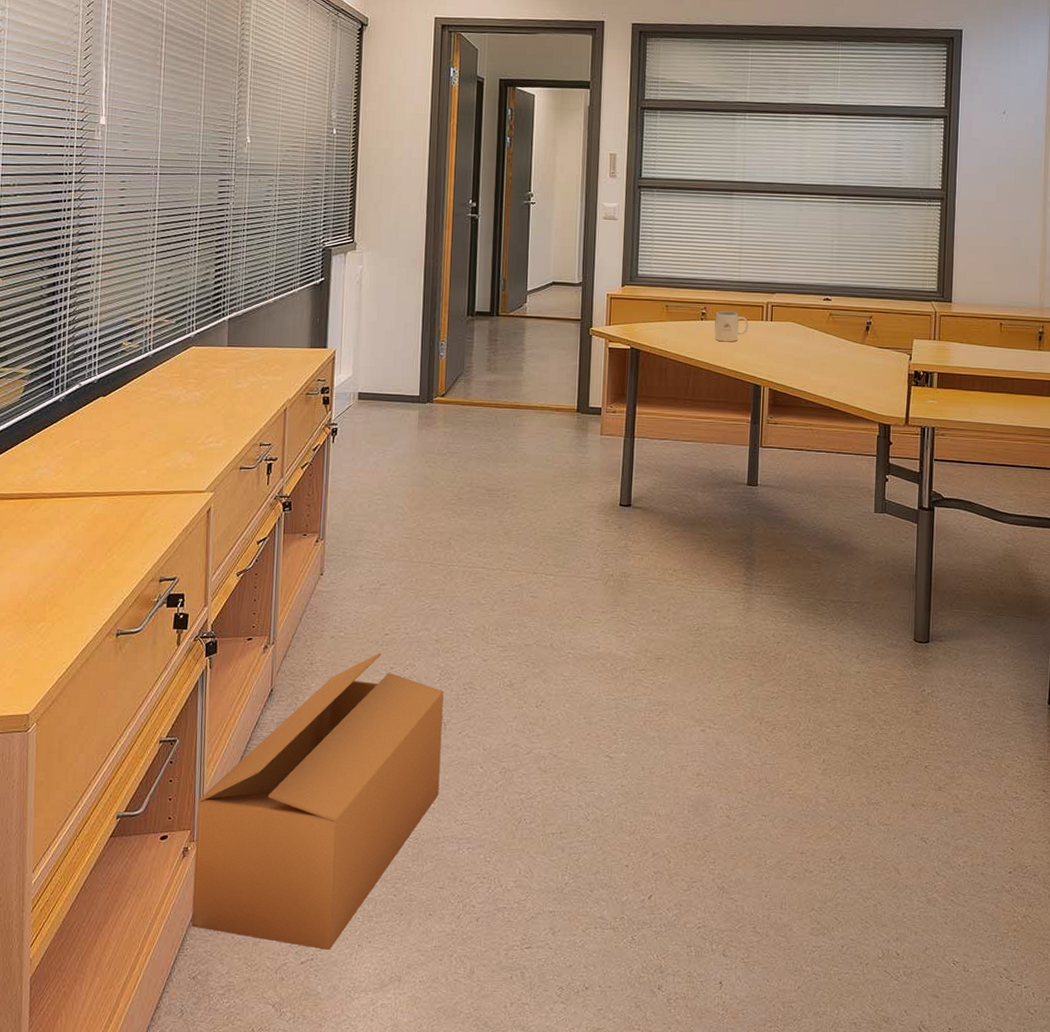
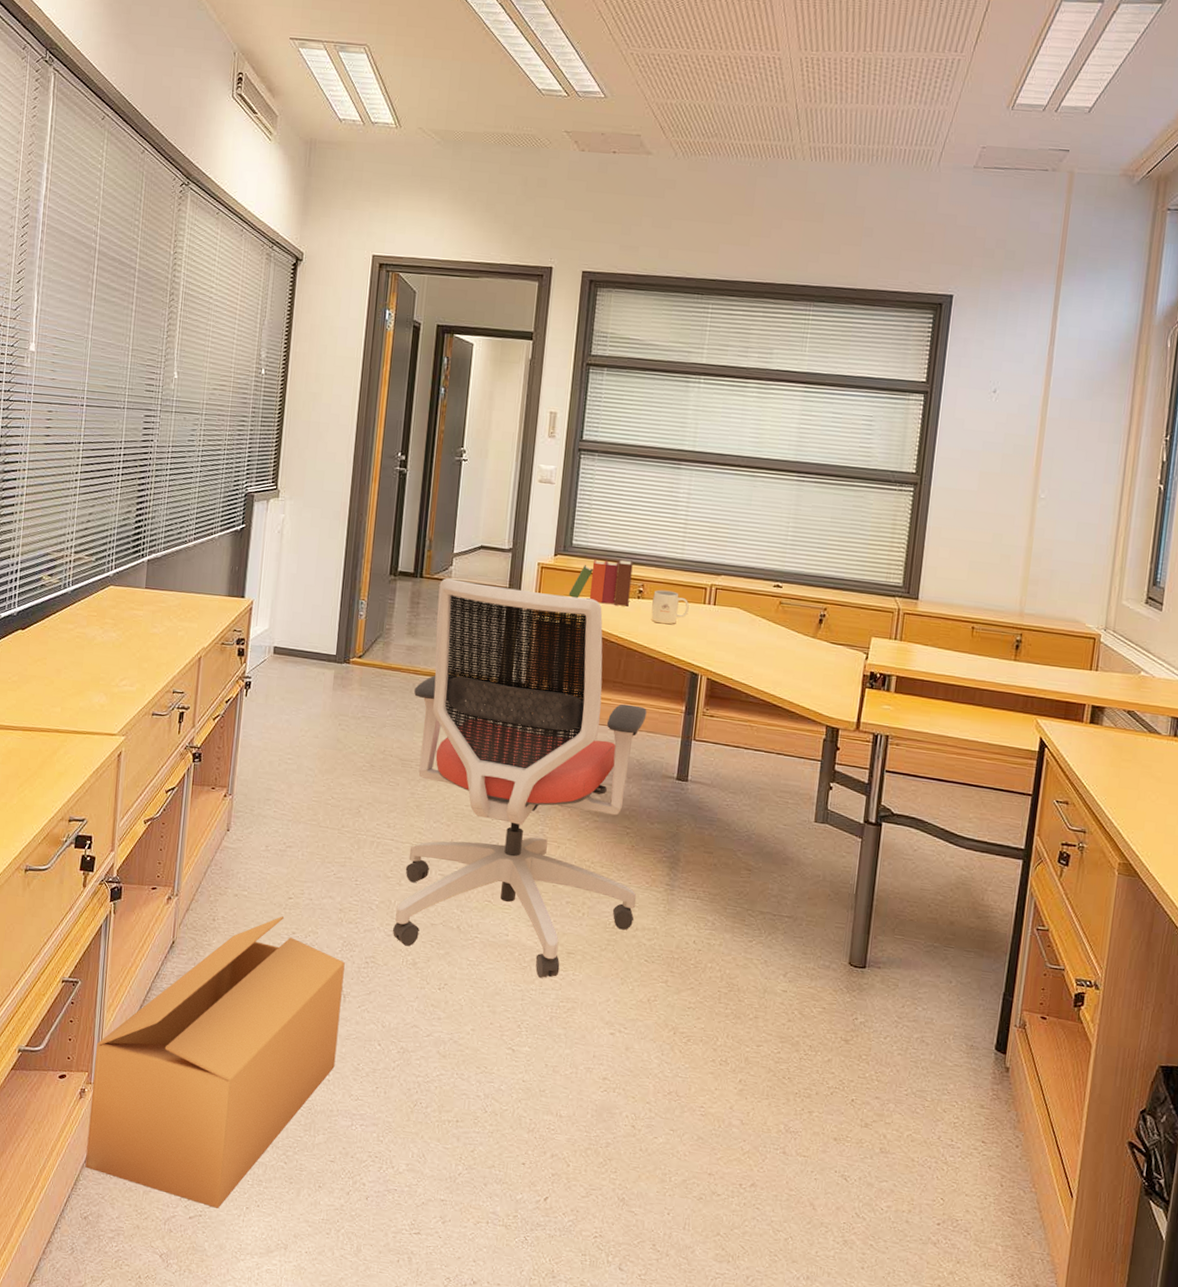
office chair: none [488,314,718,685] -> present [392,578,647,978]
books: none [637,285,695,328] -> present [568,559,633,607]

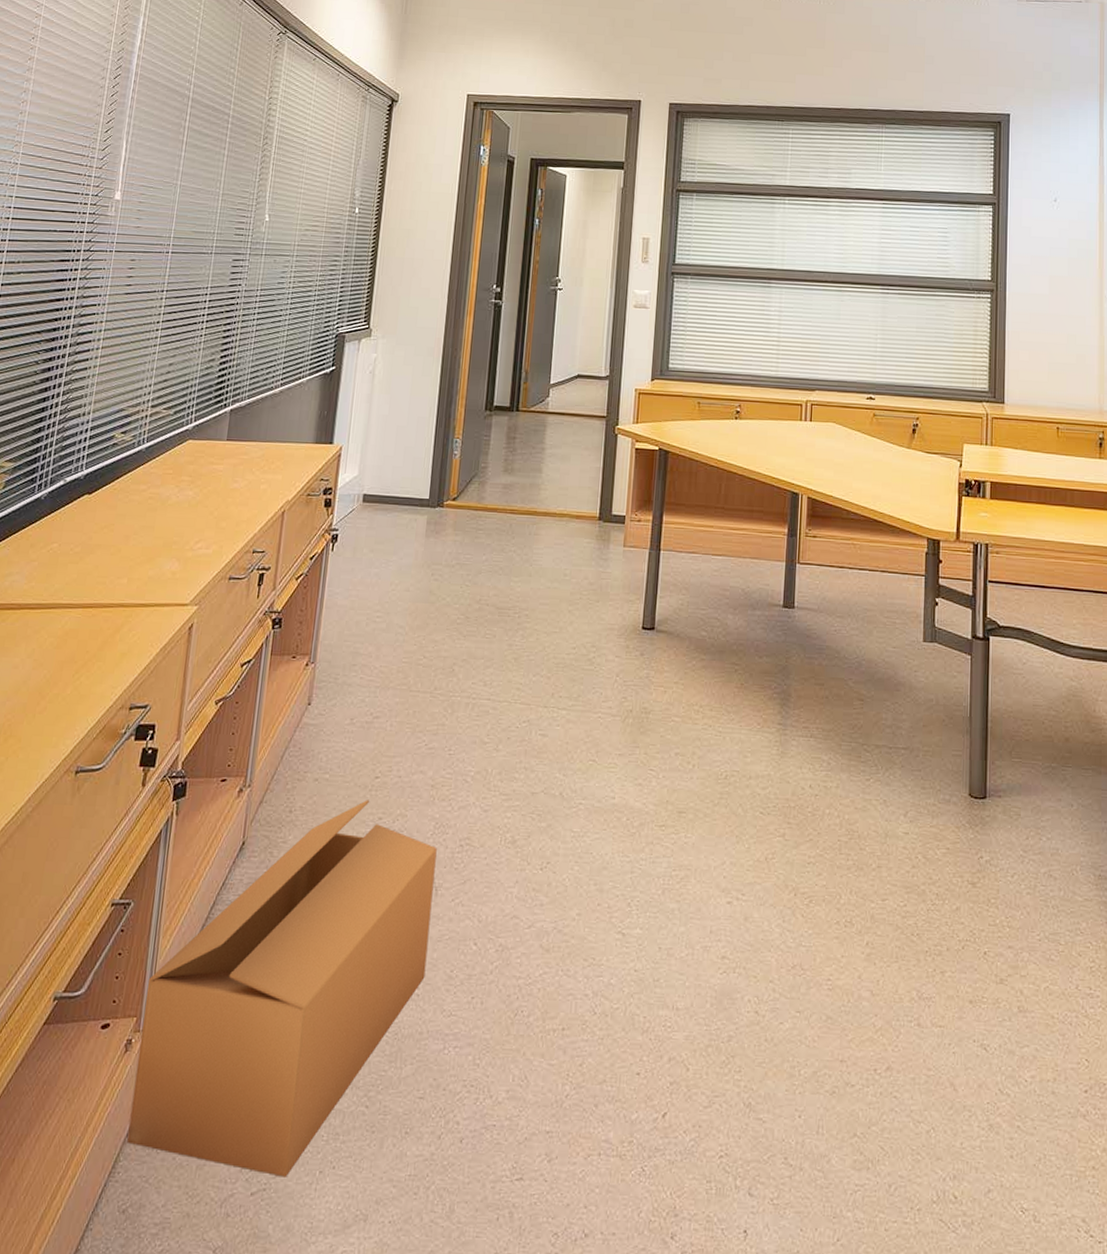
office chair: present [392,578,647,978] -> none [489,410,750,844]
books: present [568,559,633,607] -> none [666,380,729,428]
mug: present [651,589,689,625] -> none [749,409,786,444]

